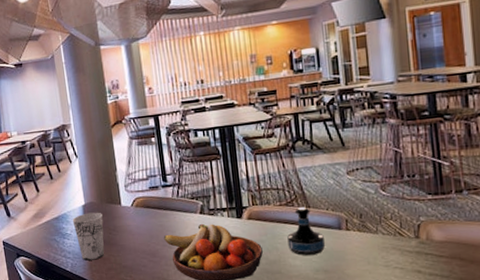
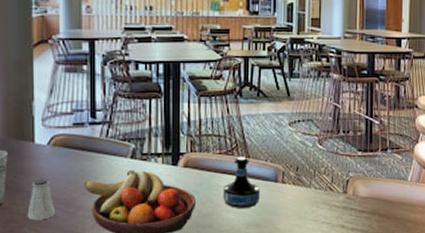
saltshaker: none [122,234,145,269] -> present [27,179,56,221]

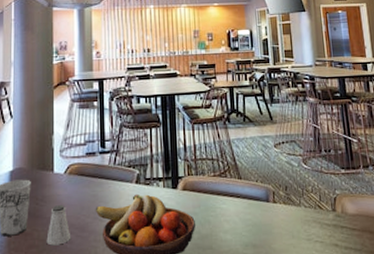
tequila bottle: present [223,157,260,208] -> none [219,178,254,229]

